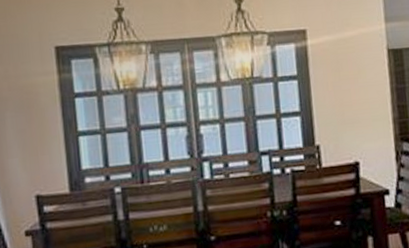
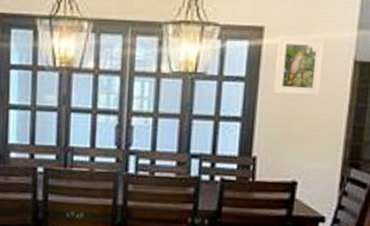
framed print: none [320,33,364,87] -> present [273,35,325,97]

